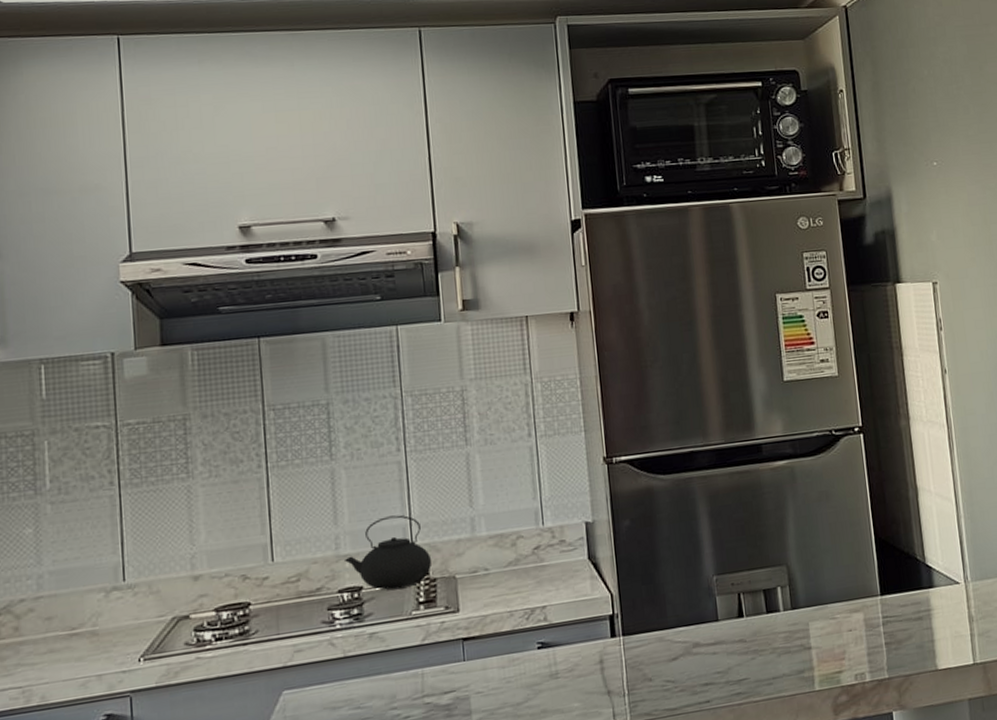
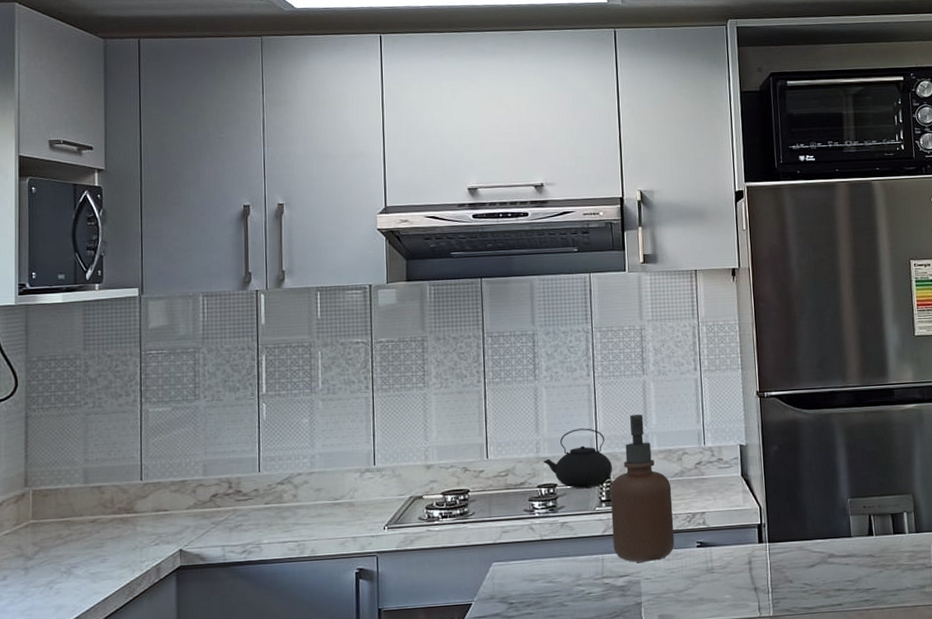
soap dispenser: none [429,494,511,675] -> present [610,414,675,562]

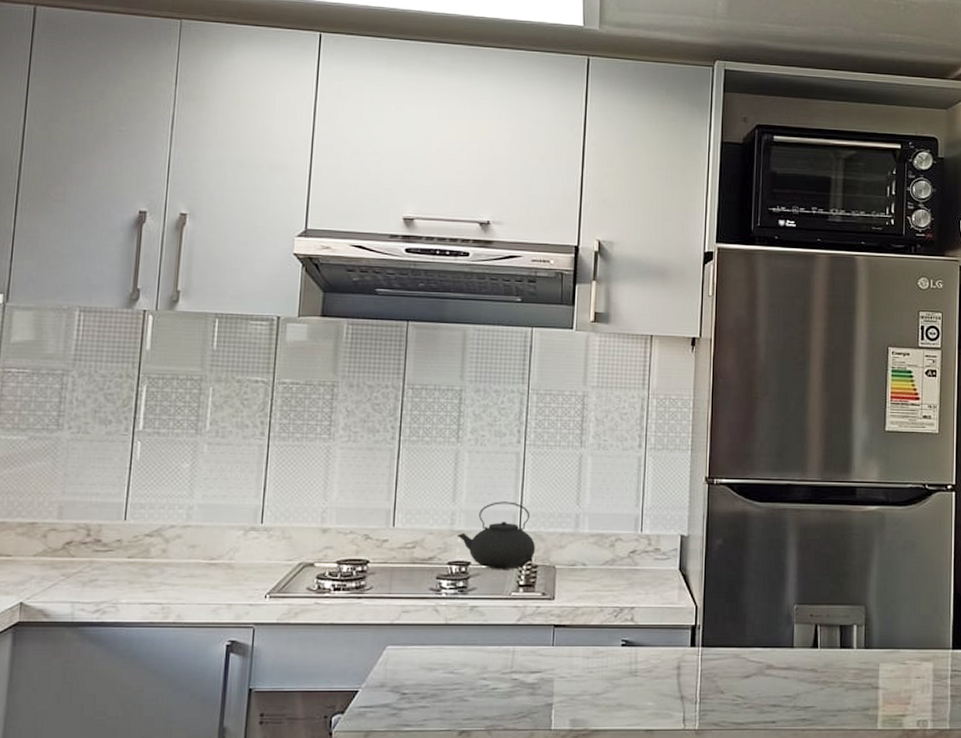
soap dispenser: present [610,414,675,562] -> none [527,491,600,658]

